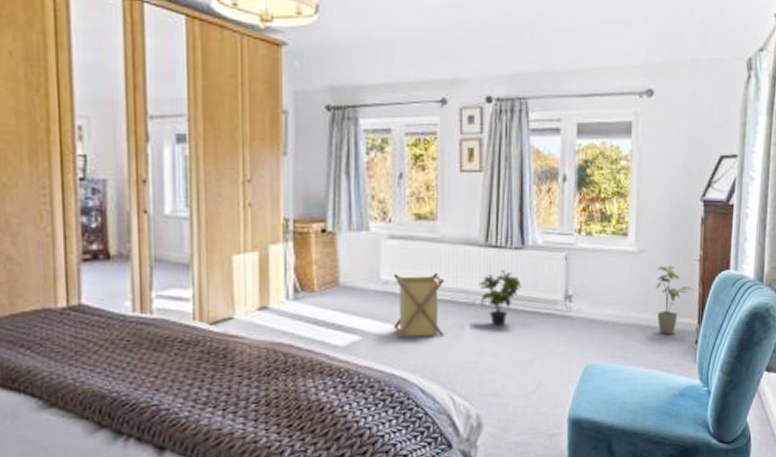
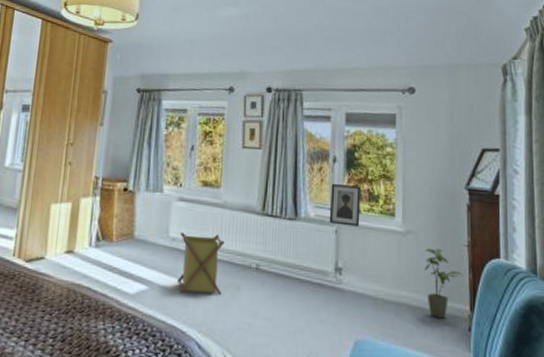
potted plant: present [479,270,522,327] -> none [255,237,295,291]
picture frame: none [558,206,592,250] -> present [329,184,361,227]

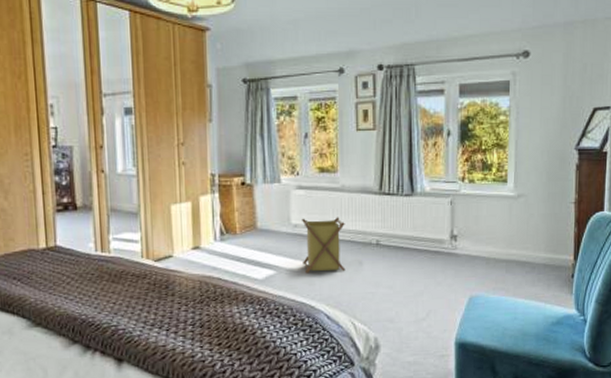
picture frame: present [329,184,361,227] -> none [444,157,474,196]
house plant: present [424,248,464,319] -> none [533,208,570,270]

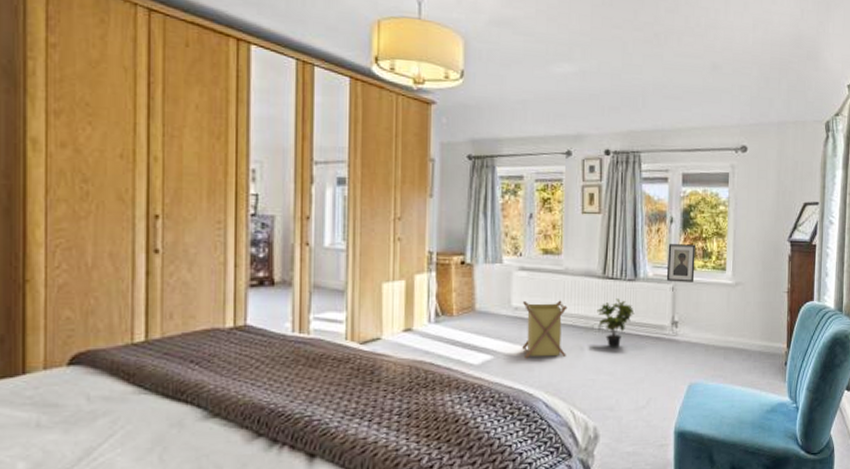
potted plant: none [374,214,412,263] -> present [597,298,635,348]
picture frame: none [444,157,474,196] -> present [666,244,696,282]

